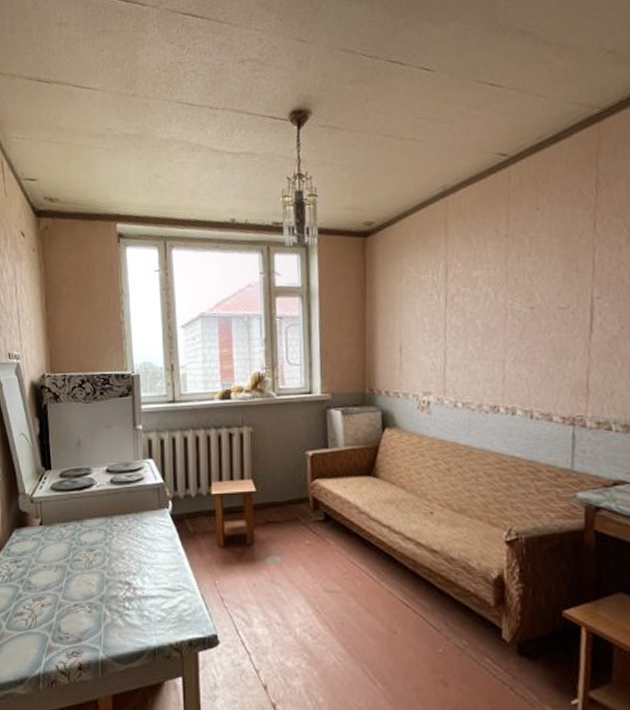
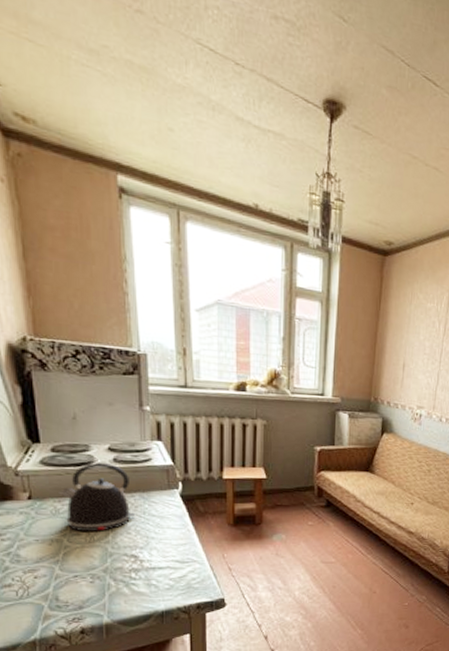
kettle: none [64,484,128,558] -> present [59,462,135,532]

